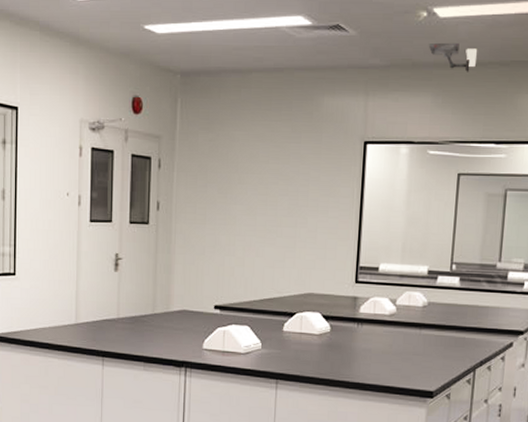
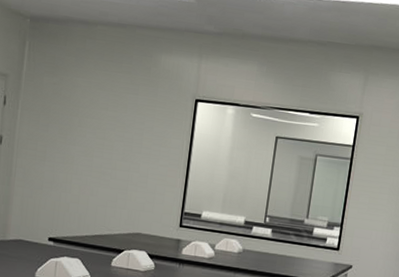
security camera: present [428,42,477,72] -> none [257,18,299,47]

